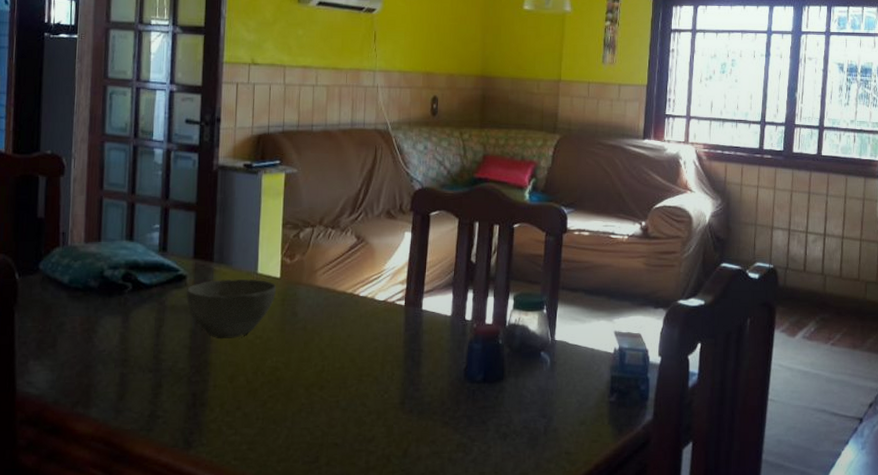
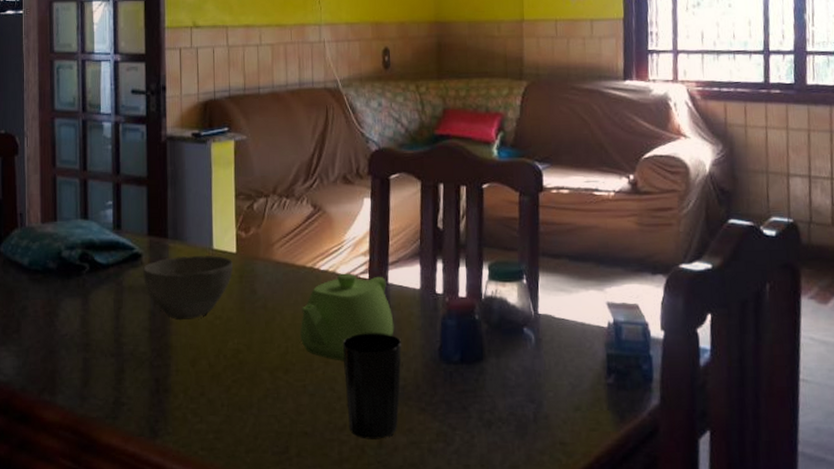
teapot: none [337,299,425,379] -> present [300,273,394,361]
cup: none [376,354,430,450] -> present [342,333,402,439]

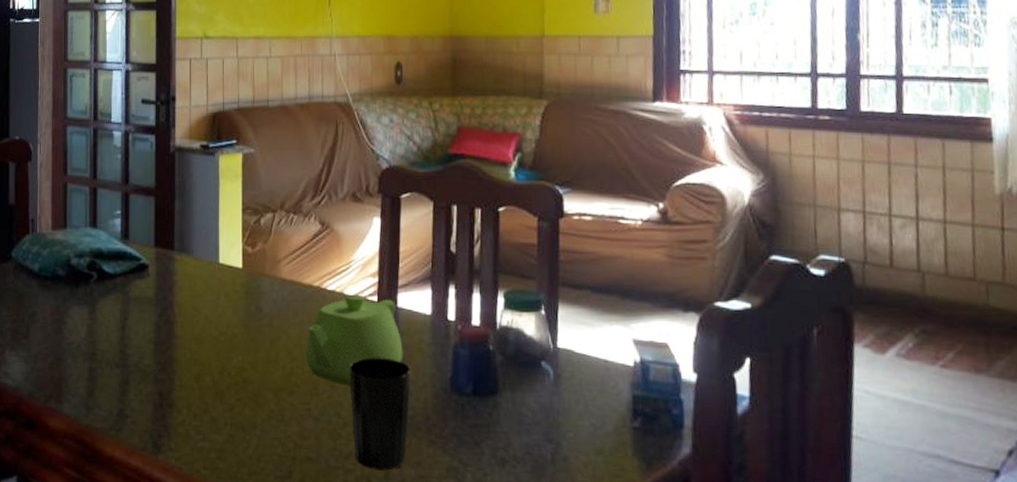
bowl: present [142,255,234,321] -> none [148,269,239,335]

